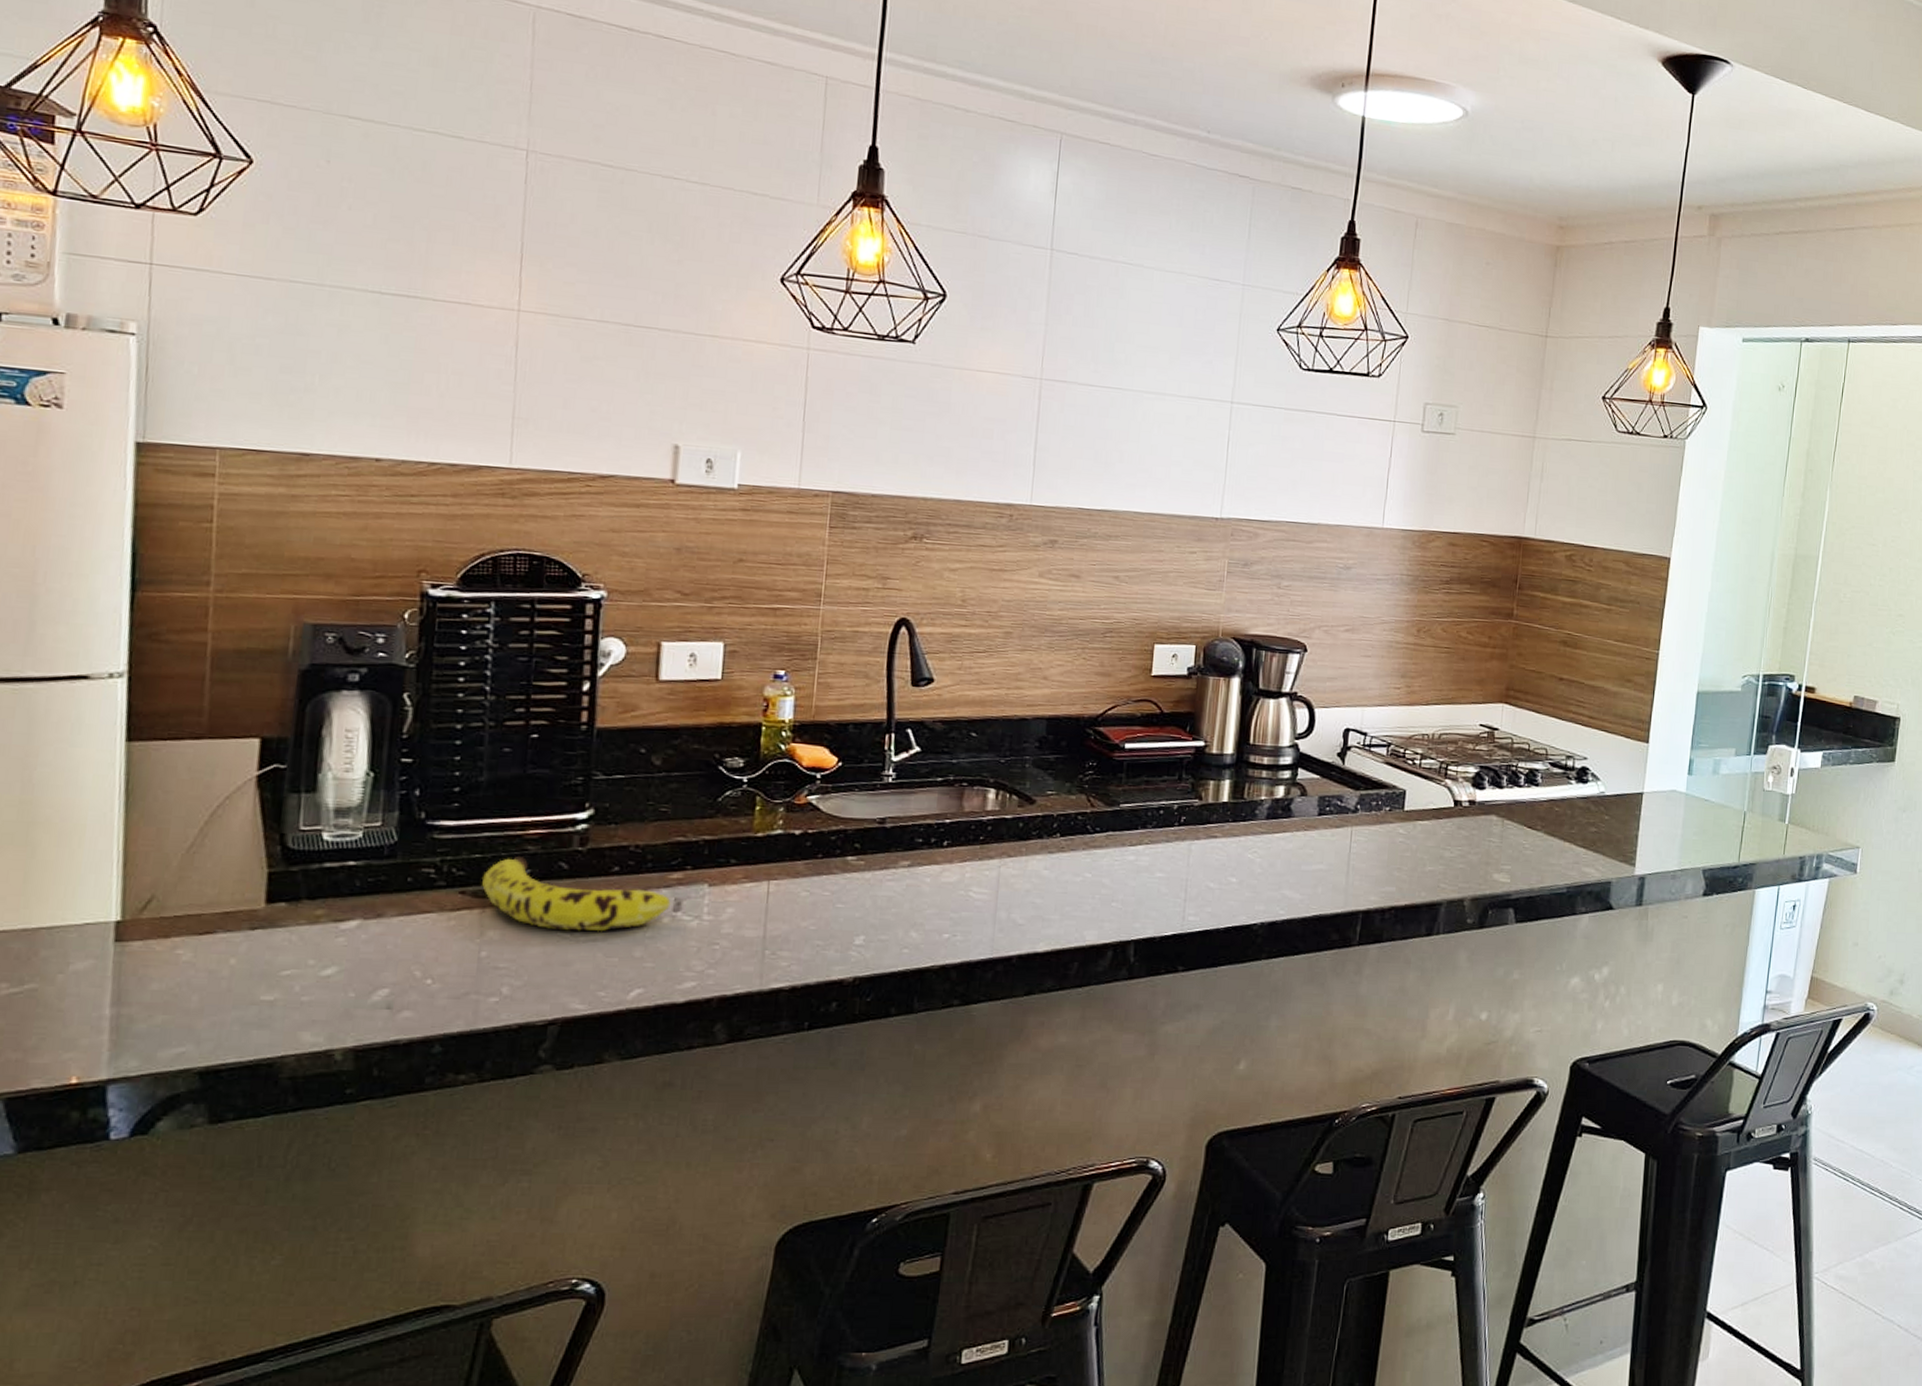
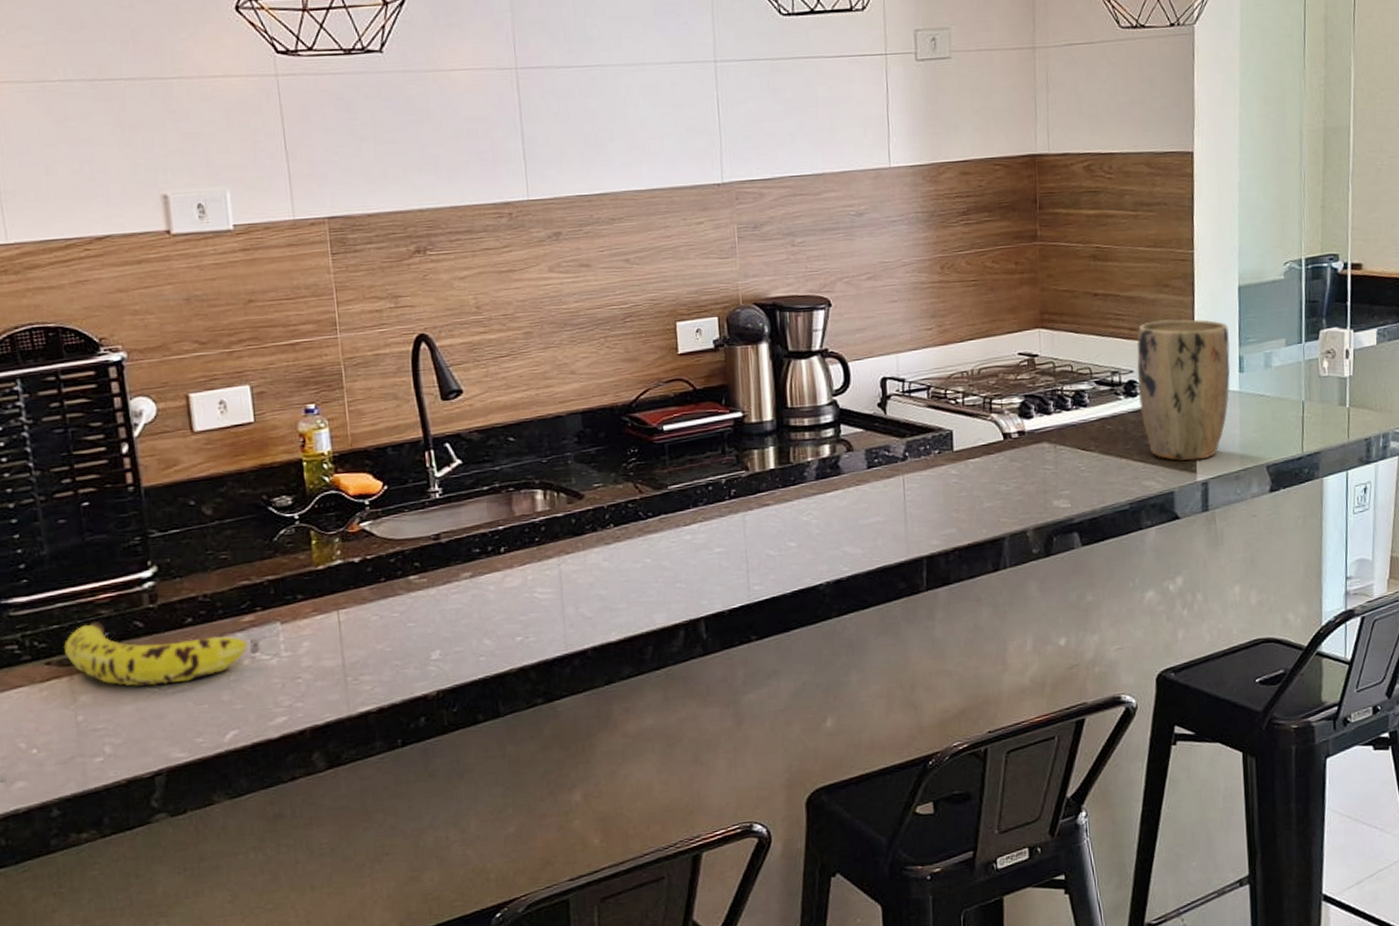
plant pot: none [1588,712,1684,855] -> present [1136,319,1230,461]

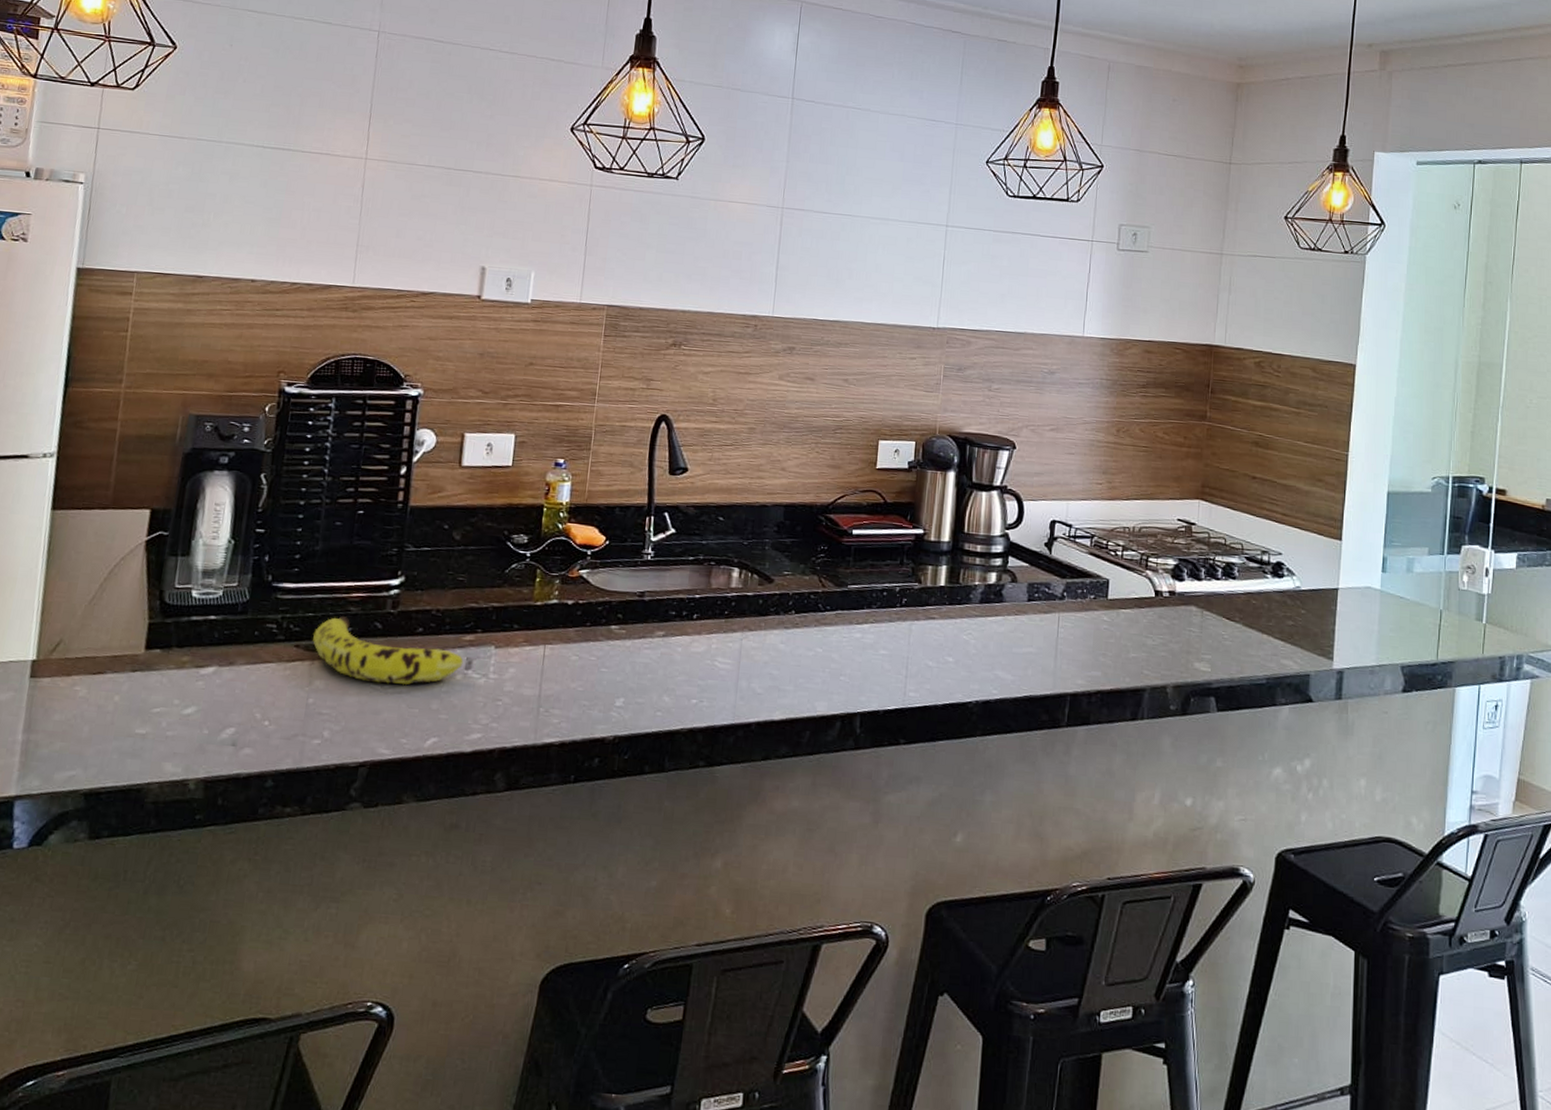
plant pot: present [1136,319,1230,461] -> none [1284,510,1376,649]

